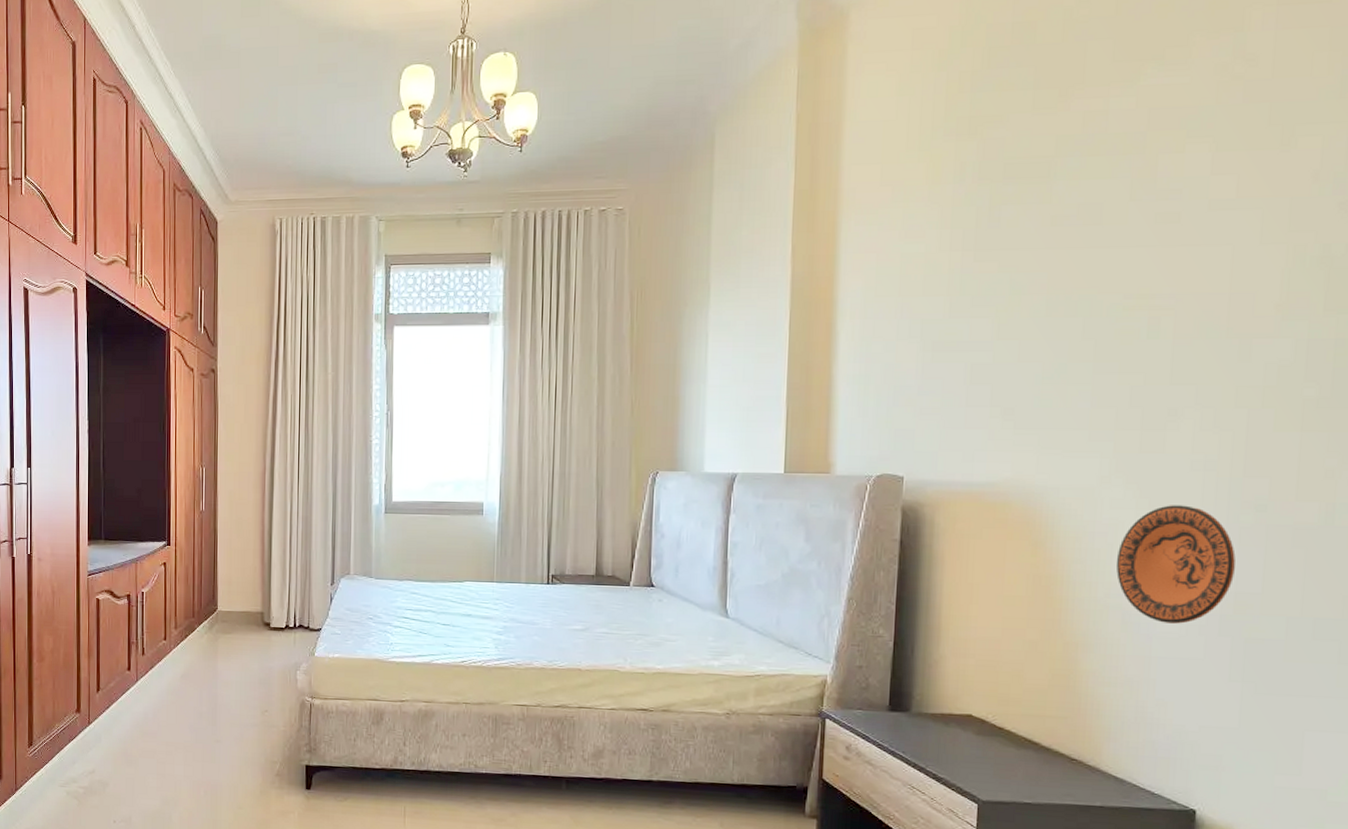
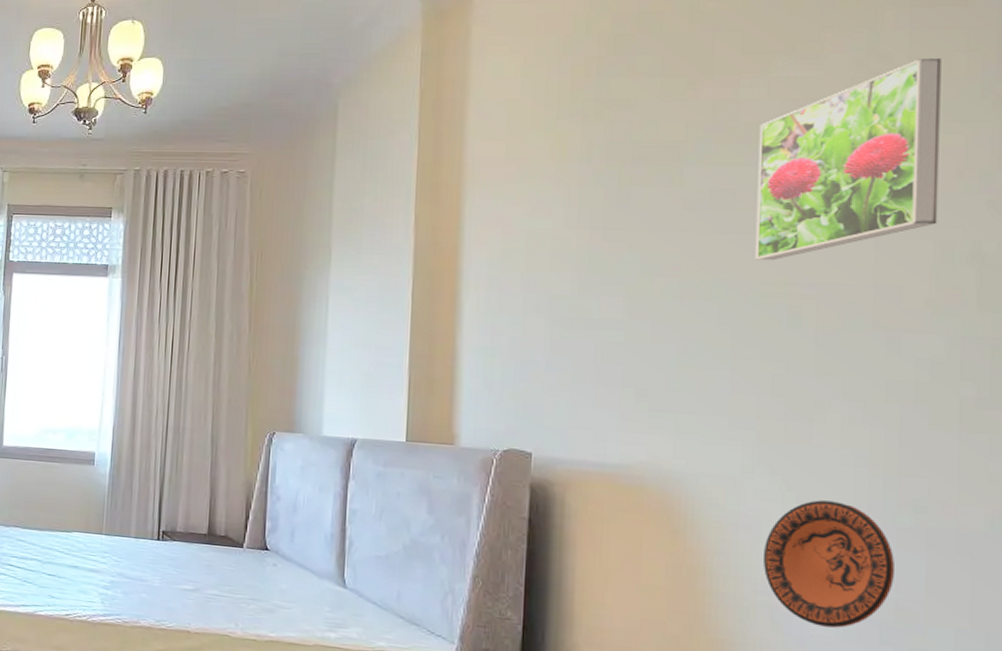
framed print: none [1118,59,1304,274] -> present [755,59,941,261]

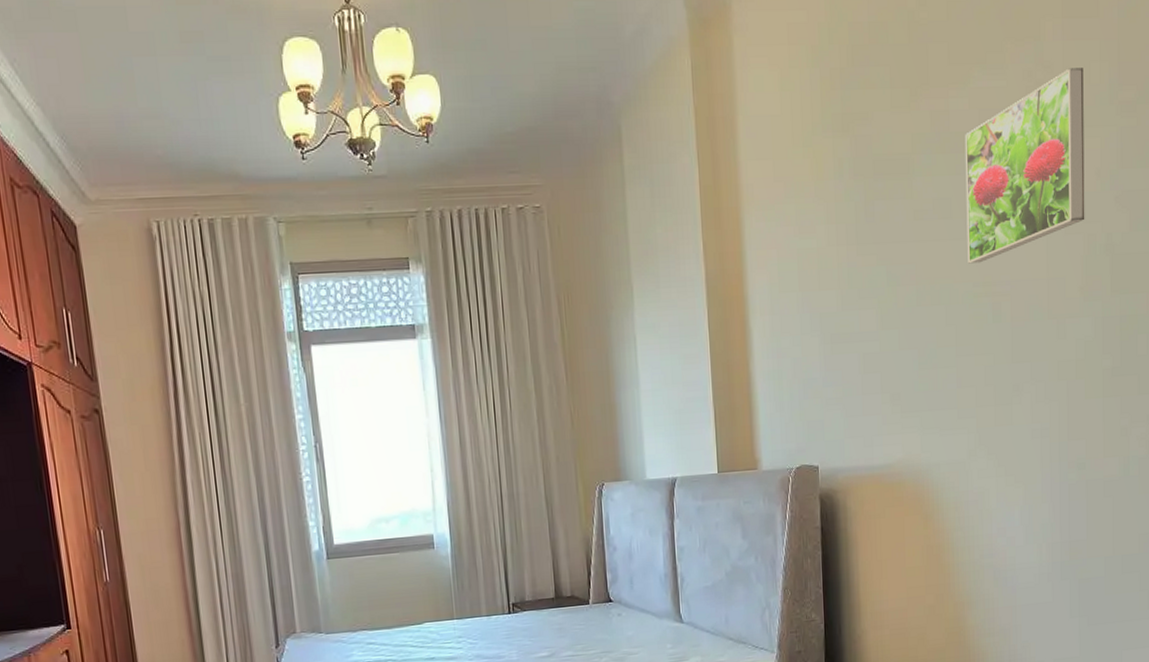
decorative plate: present [762,500,894,628] -> none [986,469,1068,575]

